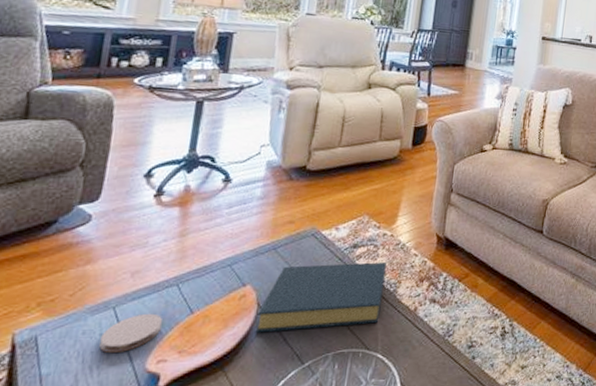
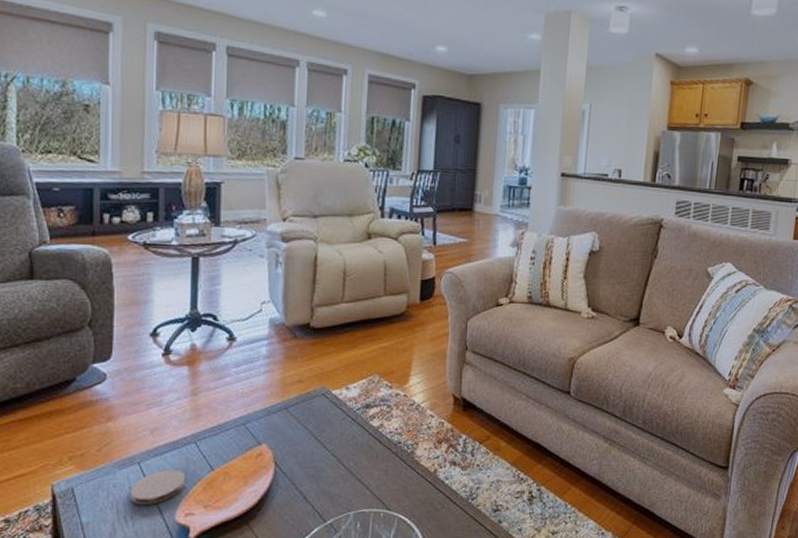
hardback book: present [255,262,387,333] -> none [275,423,402,491]

